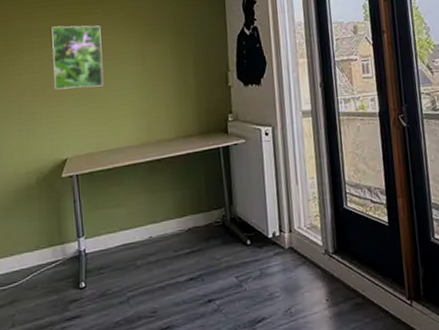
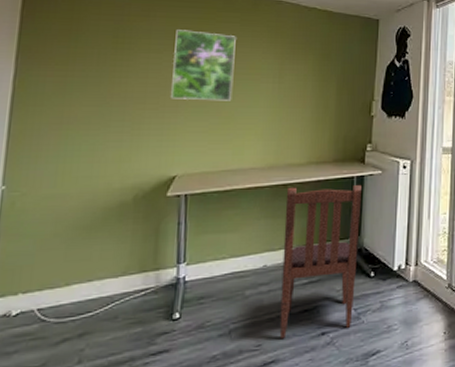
chair: none [161,155,235,306] -> present [279,185,361,339]

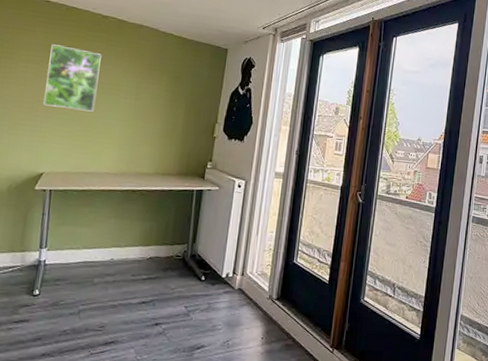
chair: present [279,185,361,339] -> none [120,193,200,324]

